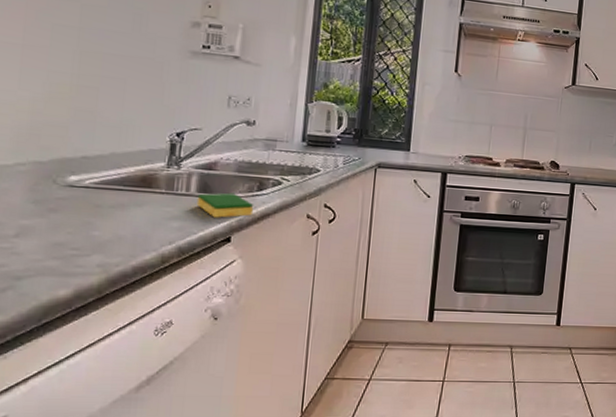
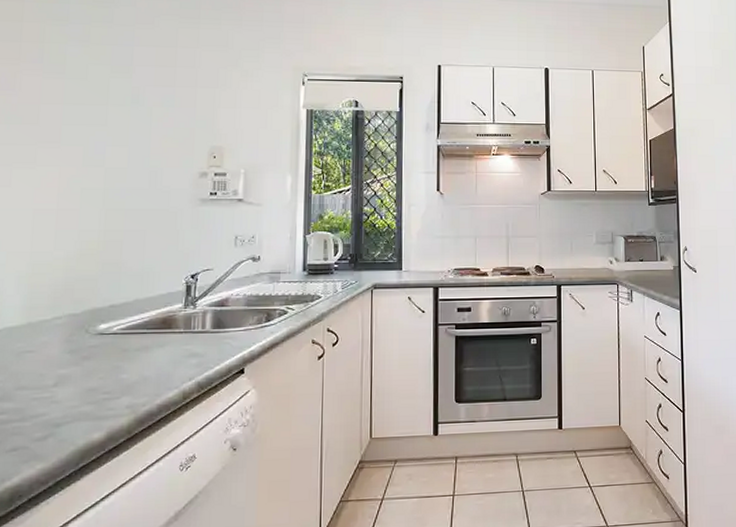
dish sponge: present [196,192,254,218] -> none [212,326,264,351]

